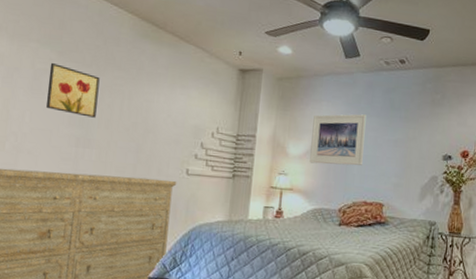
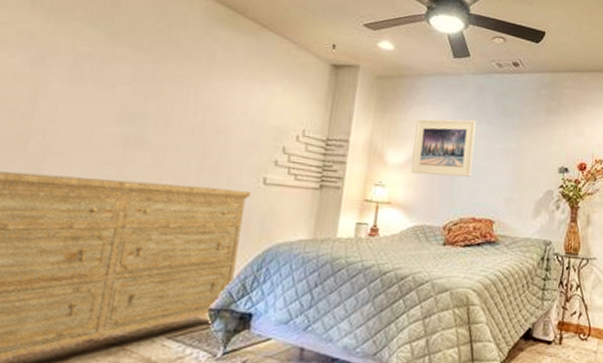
wall art: present [45,62,100,118] -> none [87,45,160,114]

